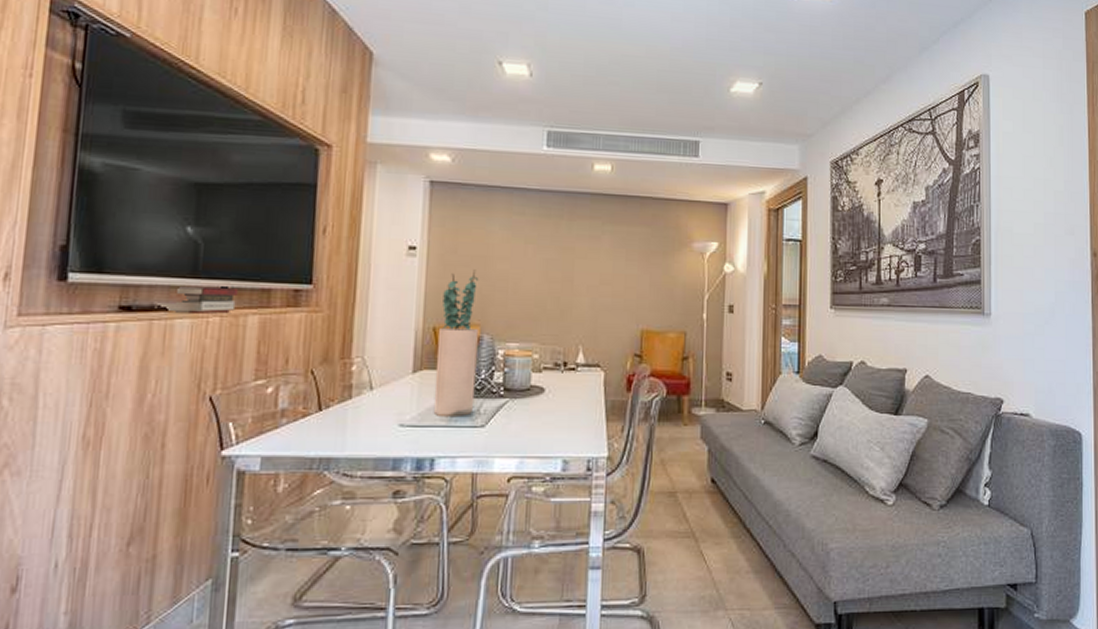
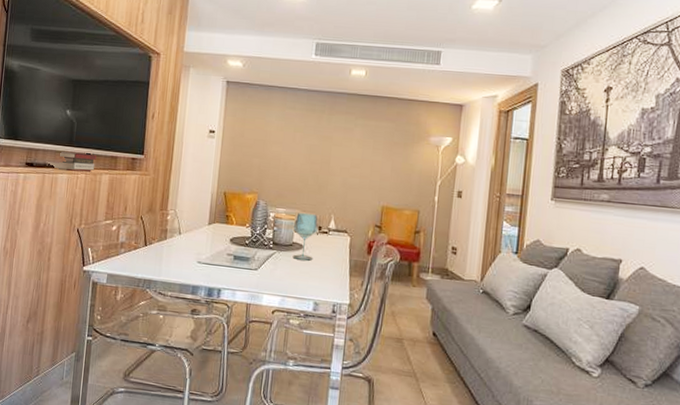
vase: present [433,269,478,418] -> none [221,150,258,261]
wine glass: none [529,346,564,407] -> present [292,212,319,261]

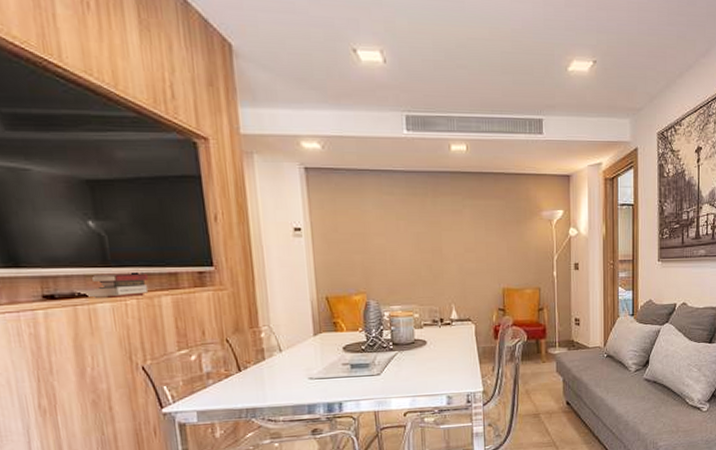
wine glass: present [292,212,319,261] -> none [412,306,441,357]

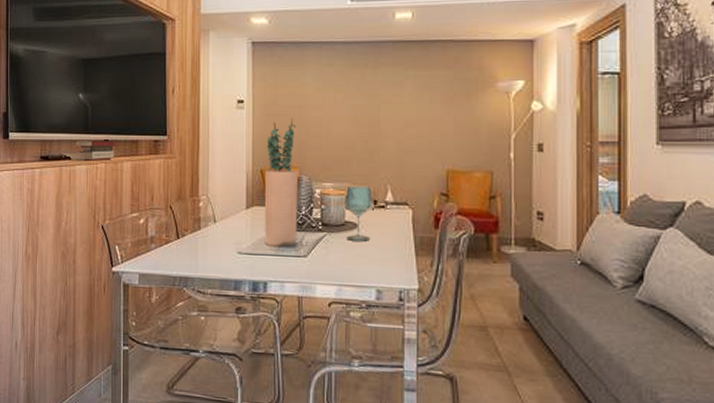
vase: none [330,245,370,370] -> present [264,118,298,248]
wine glass: none [412,306,441,357] -> present [343,185,374,241]

